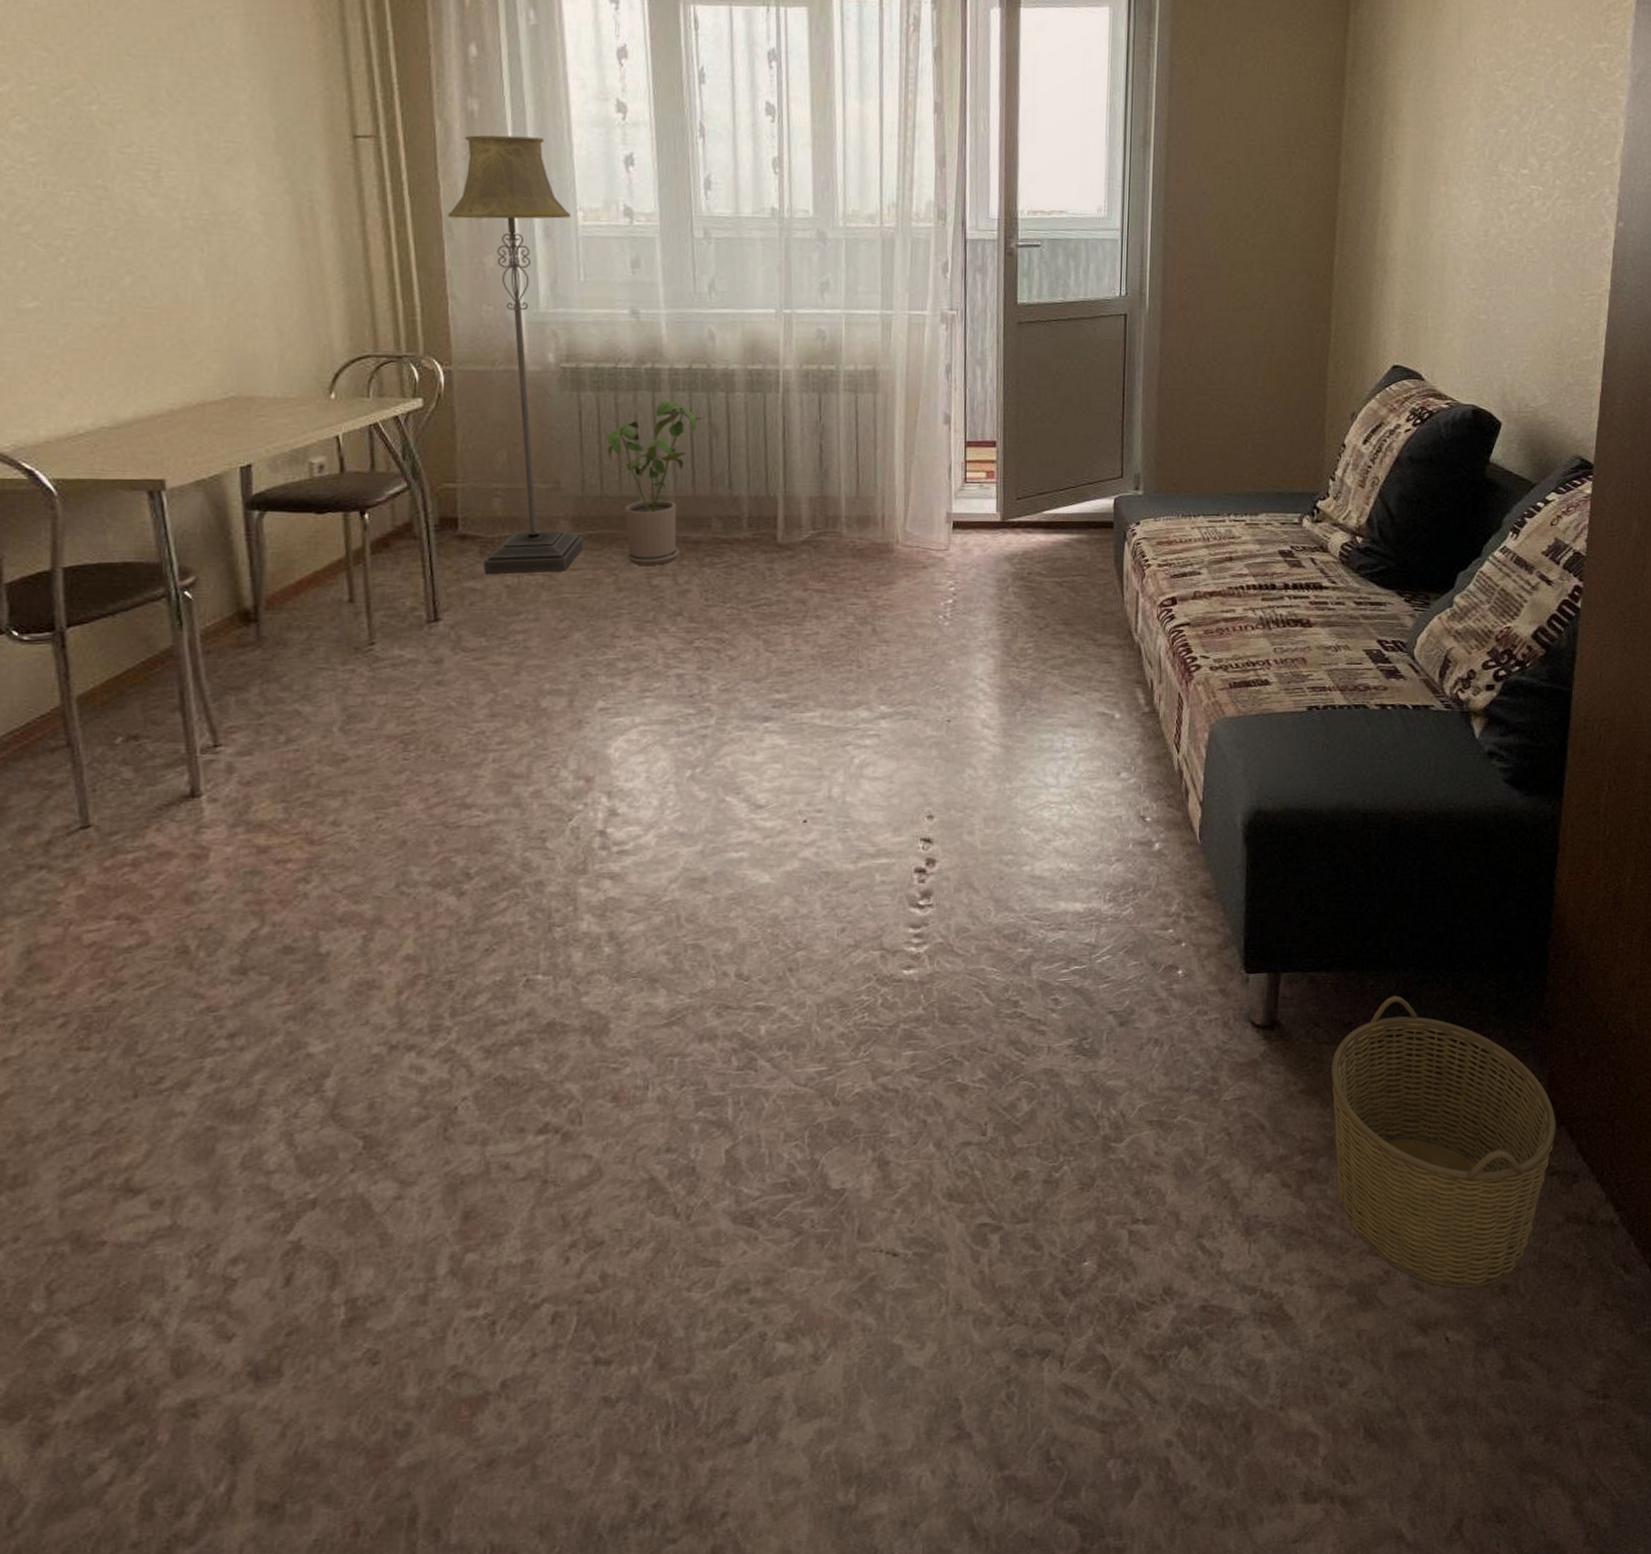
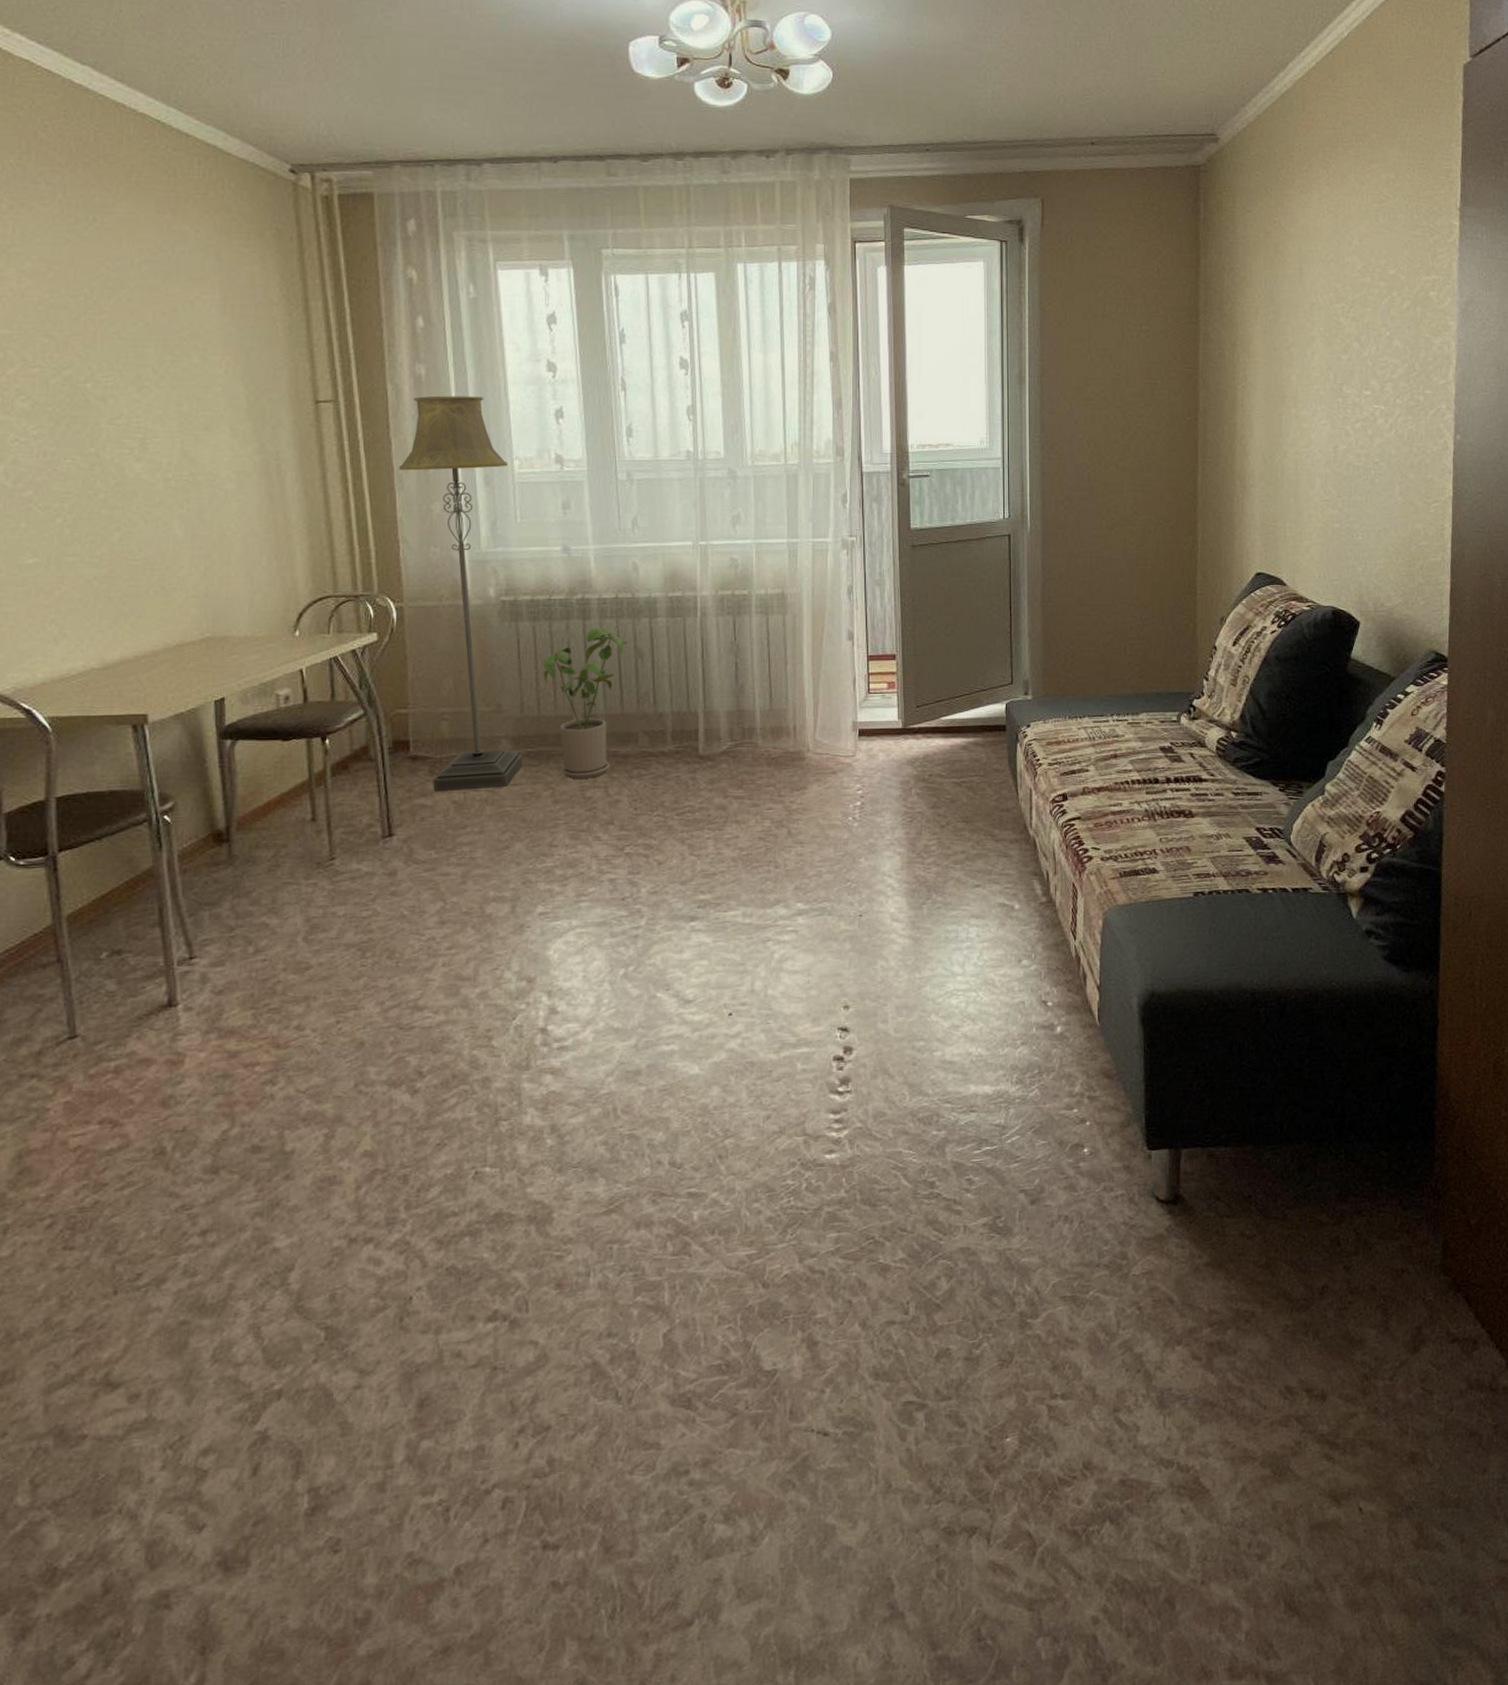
basket: present [1331,996,1557,1289] -> none [1234,1168,1454,1459]

